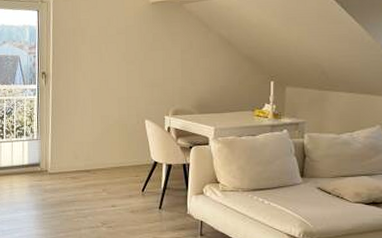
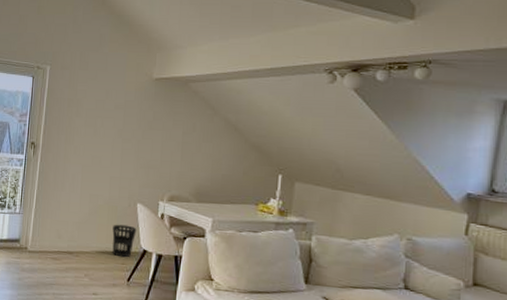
wastebasket: none [124,140,147,171] -> present [112,224,137,258]

